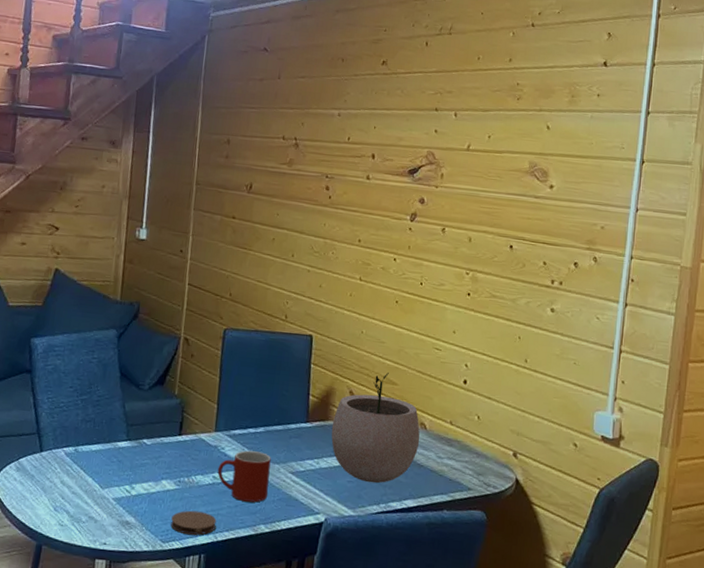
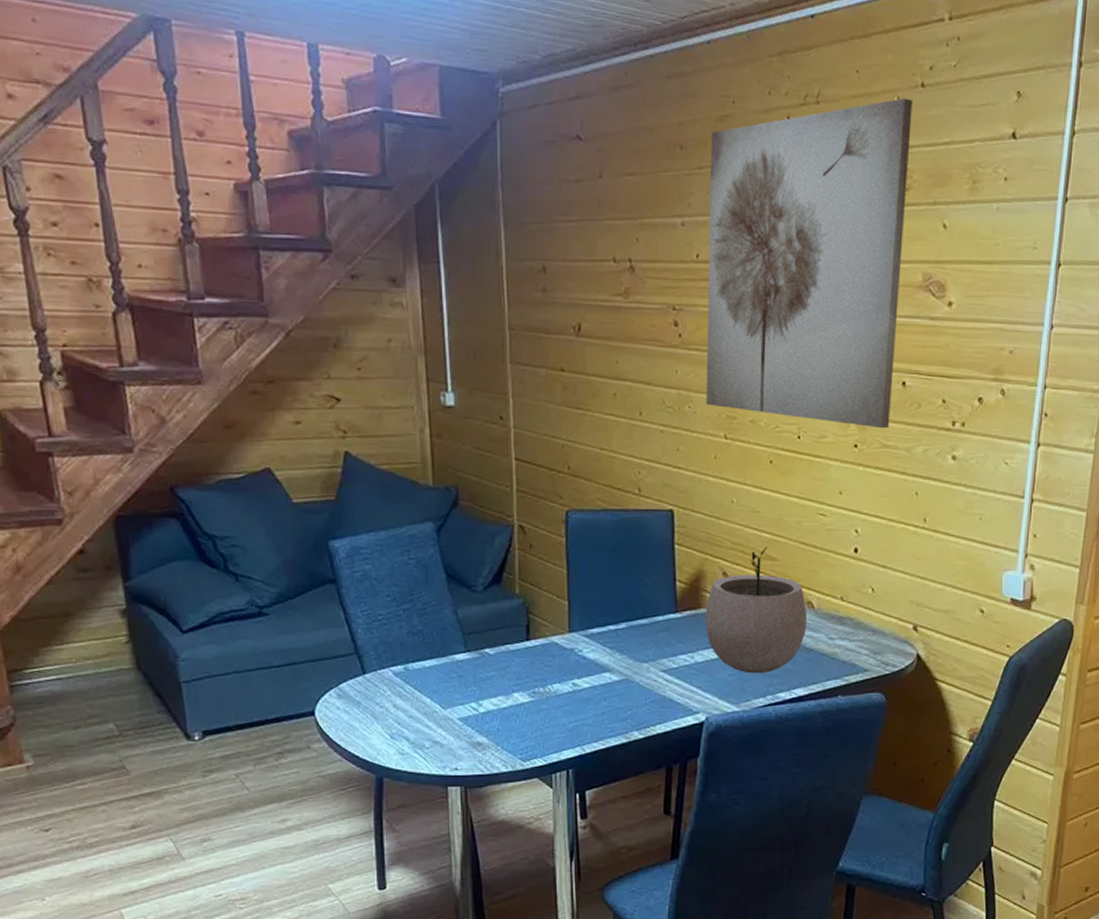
coaster: present [170,510,217,535] -> none [530,723,582,749]
mug: present [217,450,271,503] -> none [577,651,638,708]
wall art: none [346,33,525,282] -> present [705,98,913,429]

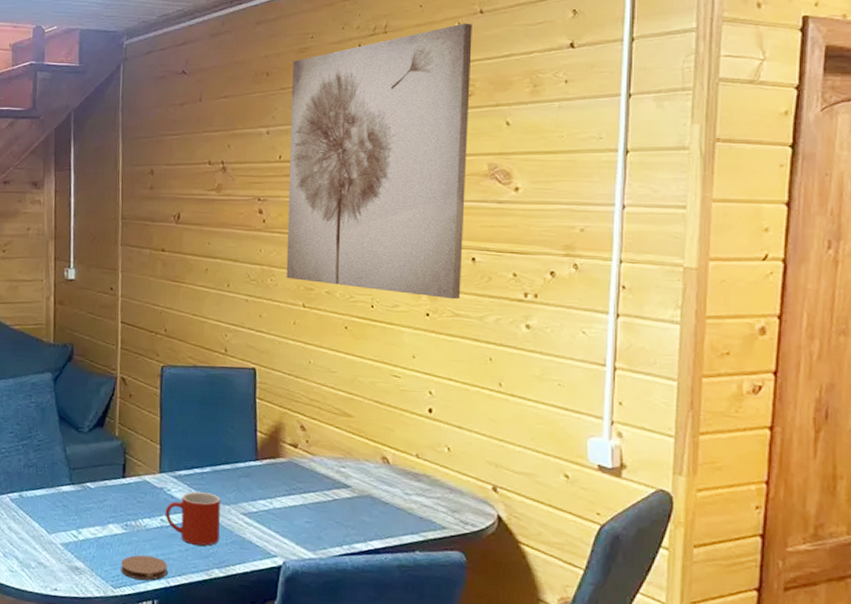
coaster: none [530,723,582,749] -> present [121,555,168,580]
mug: none [577,651,638,708] -> present [165,491,221,546]
plant pot: present [705,547,808,674] -> none [283,404,383,524]

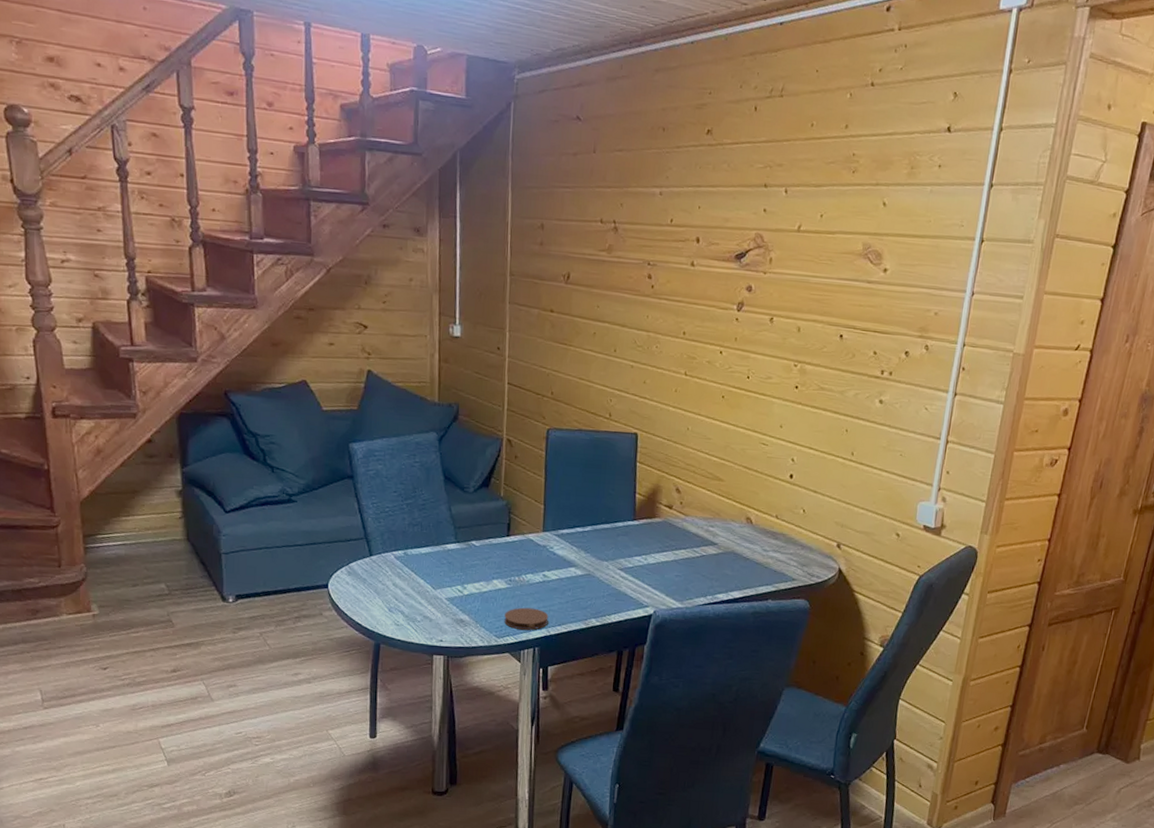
mug: present [165,491,221,546] -> none [547,549,600,598]
wall art: present [286,23,472,300] -> none [670,94,863,374]

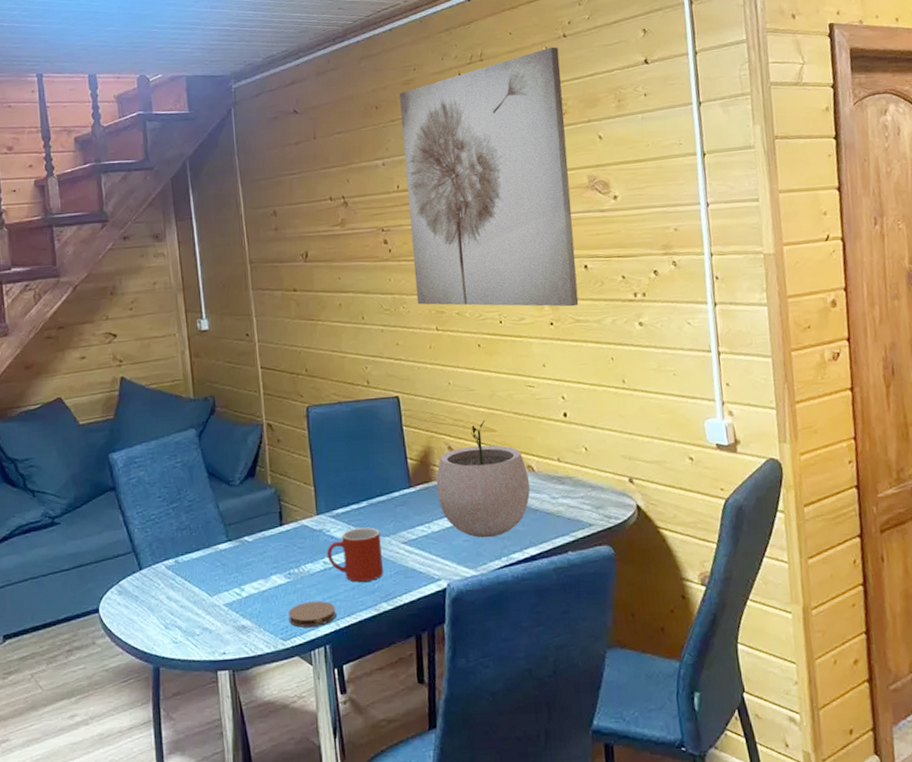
mug: none [547,549,600,598] -> present [326,527,383,582]
plant pot: none [658,469,746,577] -> present [436,420,531,538]
wall art: none [670,94,863,374] -> present [399,47,579,307]

